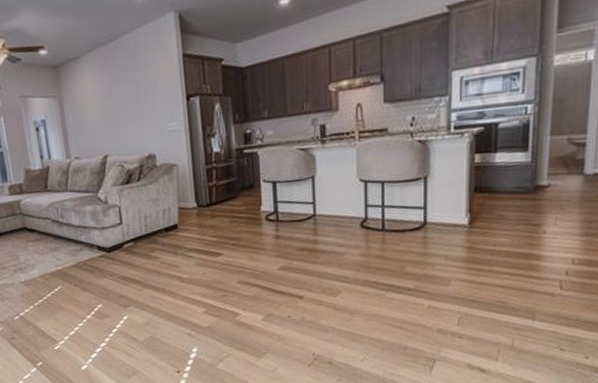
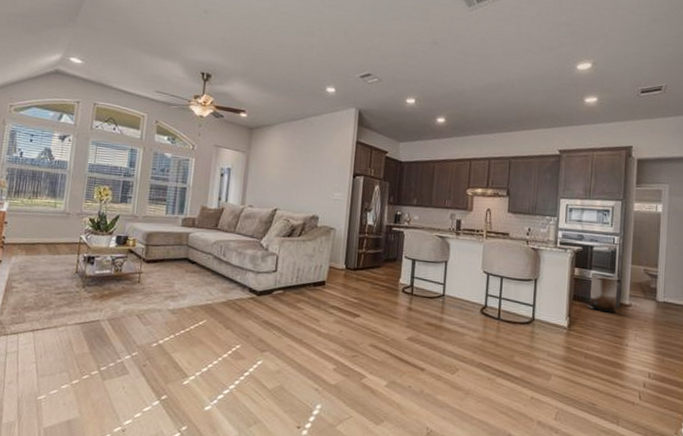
pedal bin: none [491,153,536,200] -> present [586,273,621,313]

